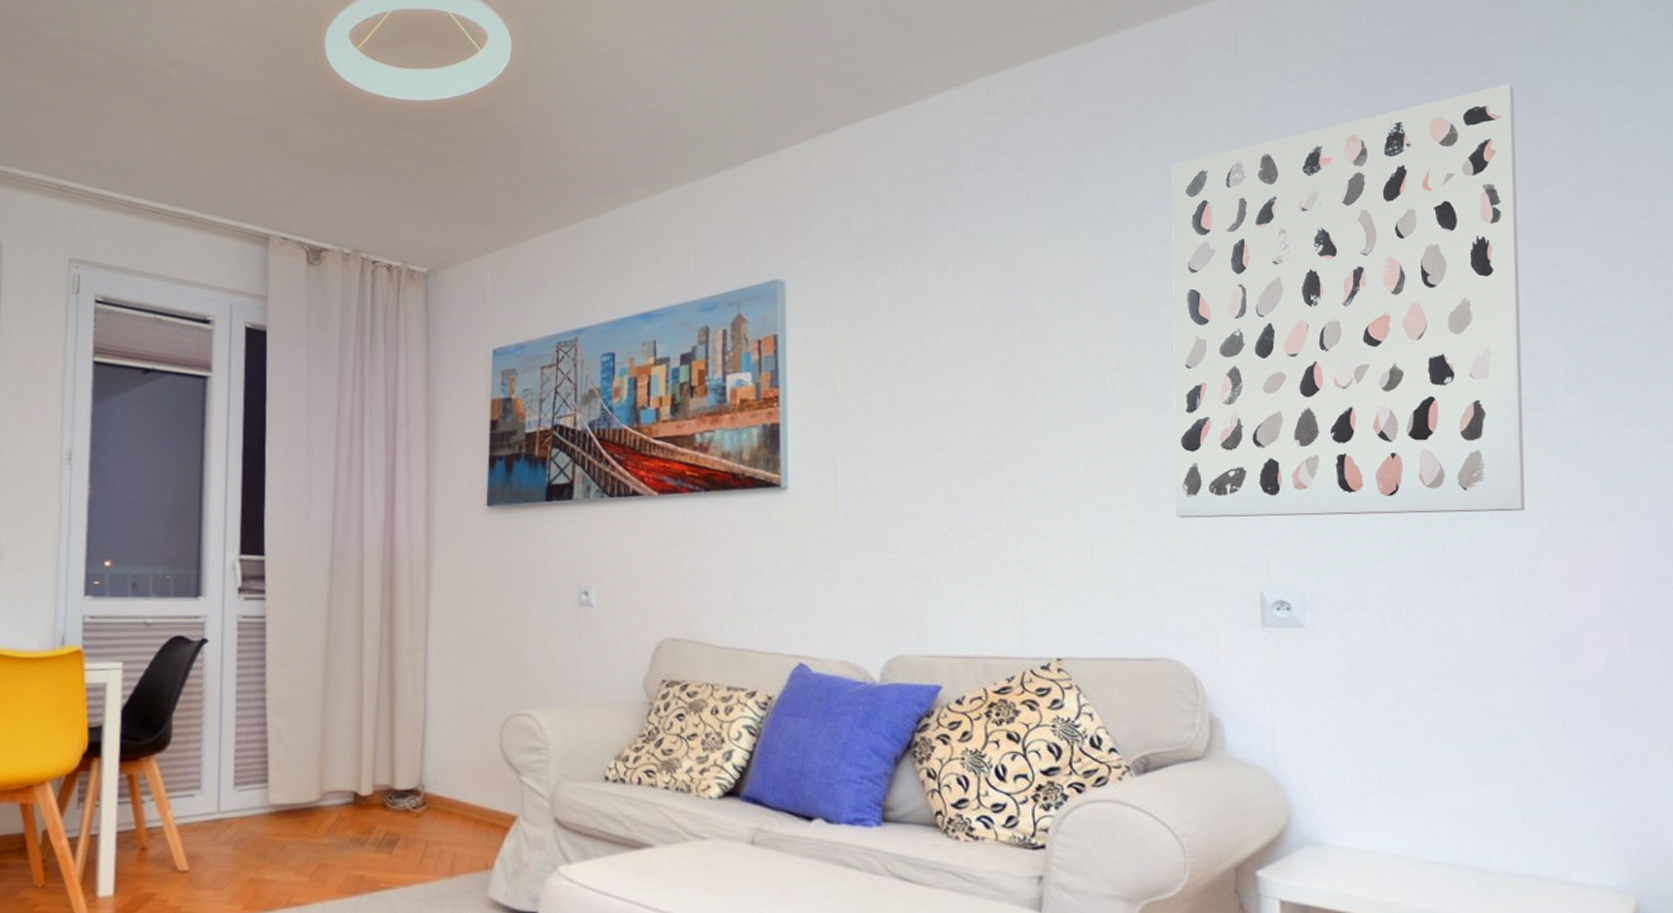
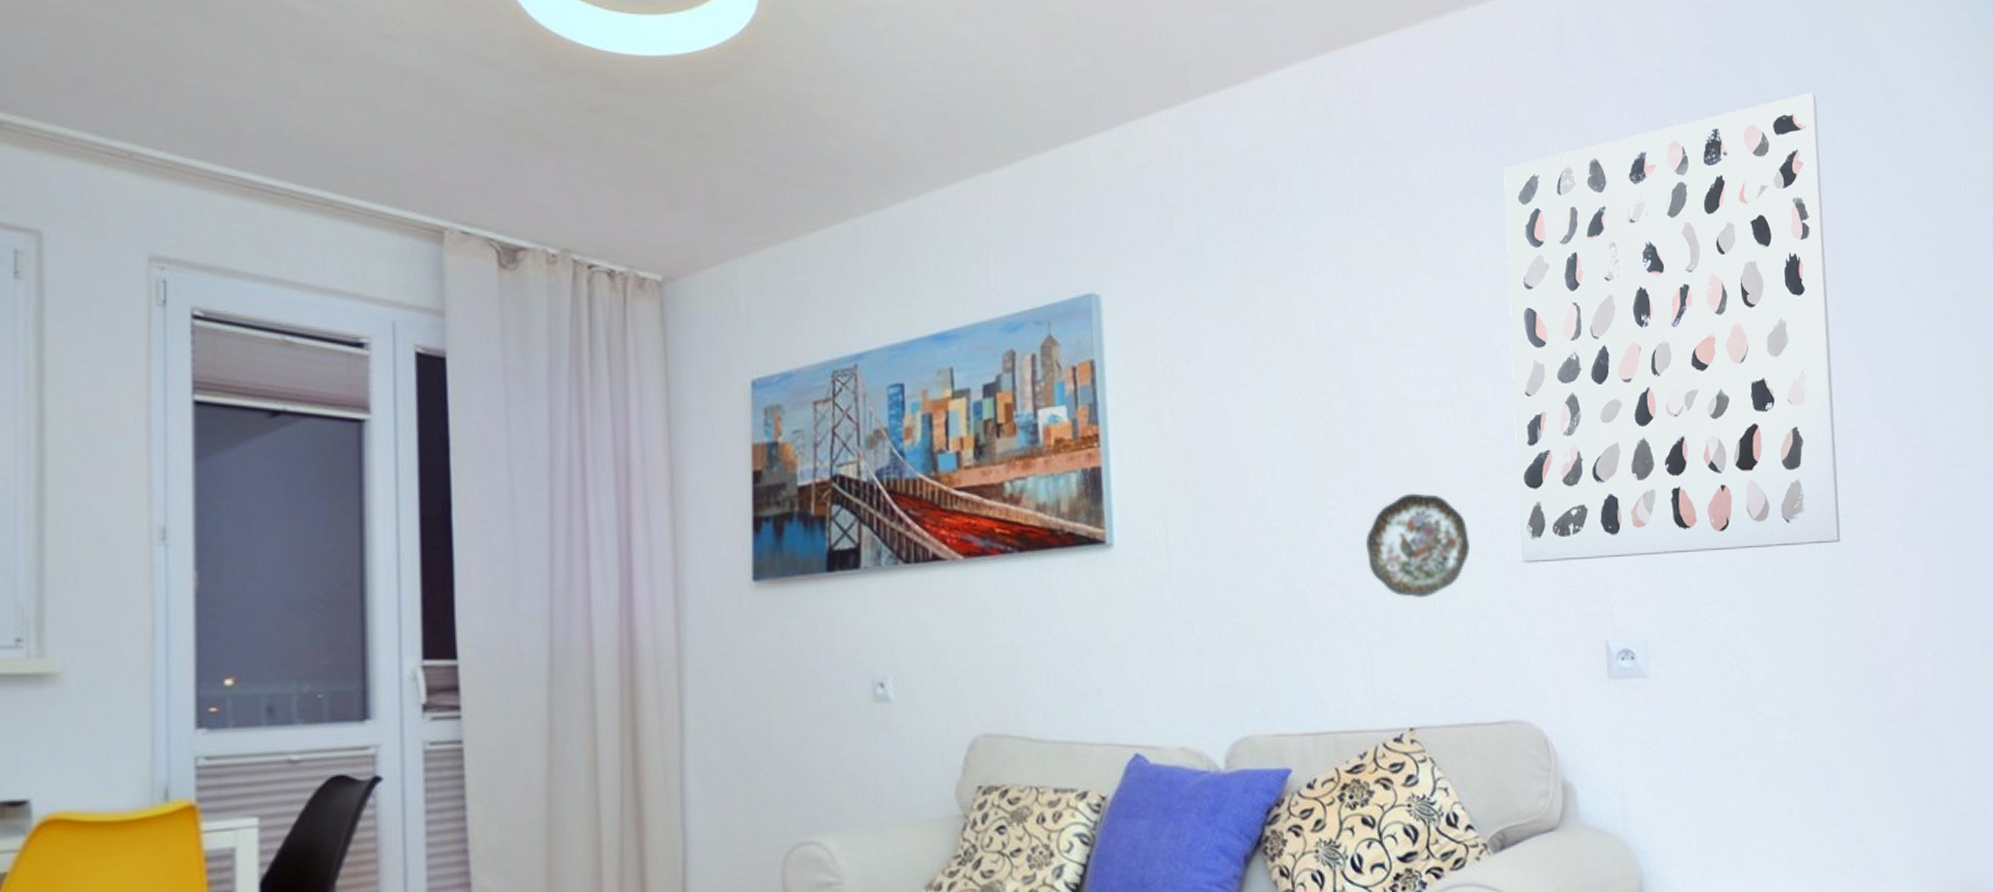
decorative plate: none [1020,452,1125,545] -> present [1365,493,1471,598]

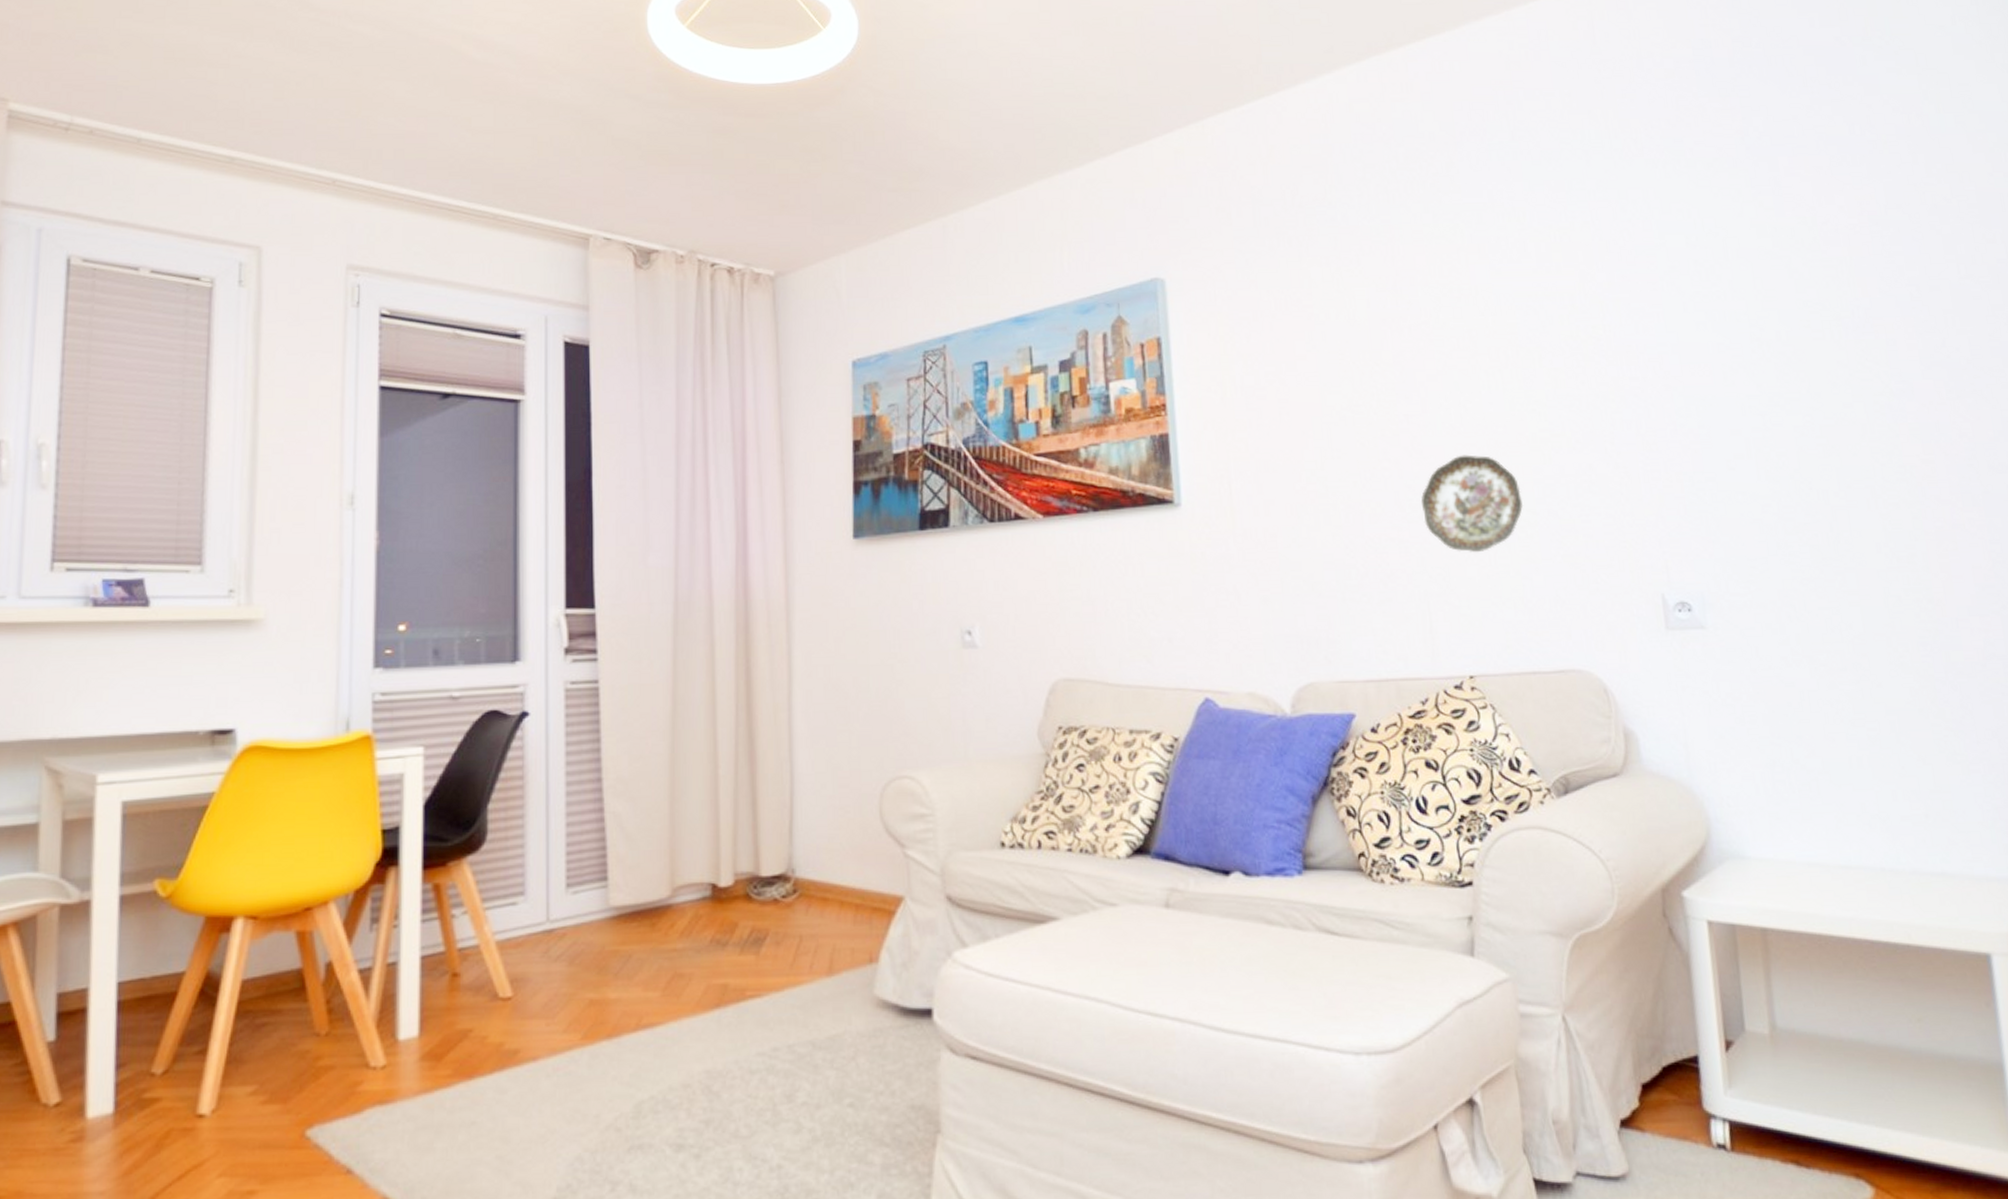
wall art: present [1503,92,1841,563] -> none [1542,74,1898,520]

